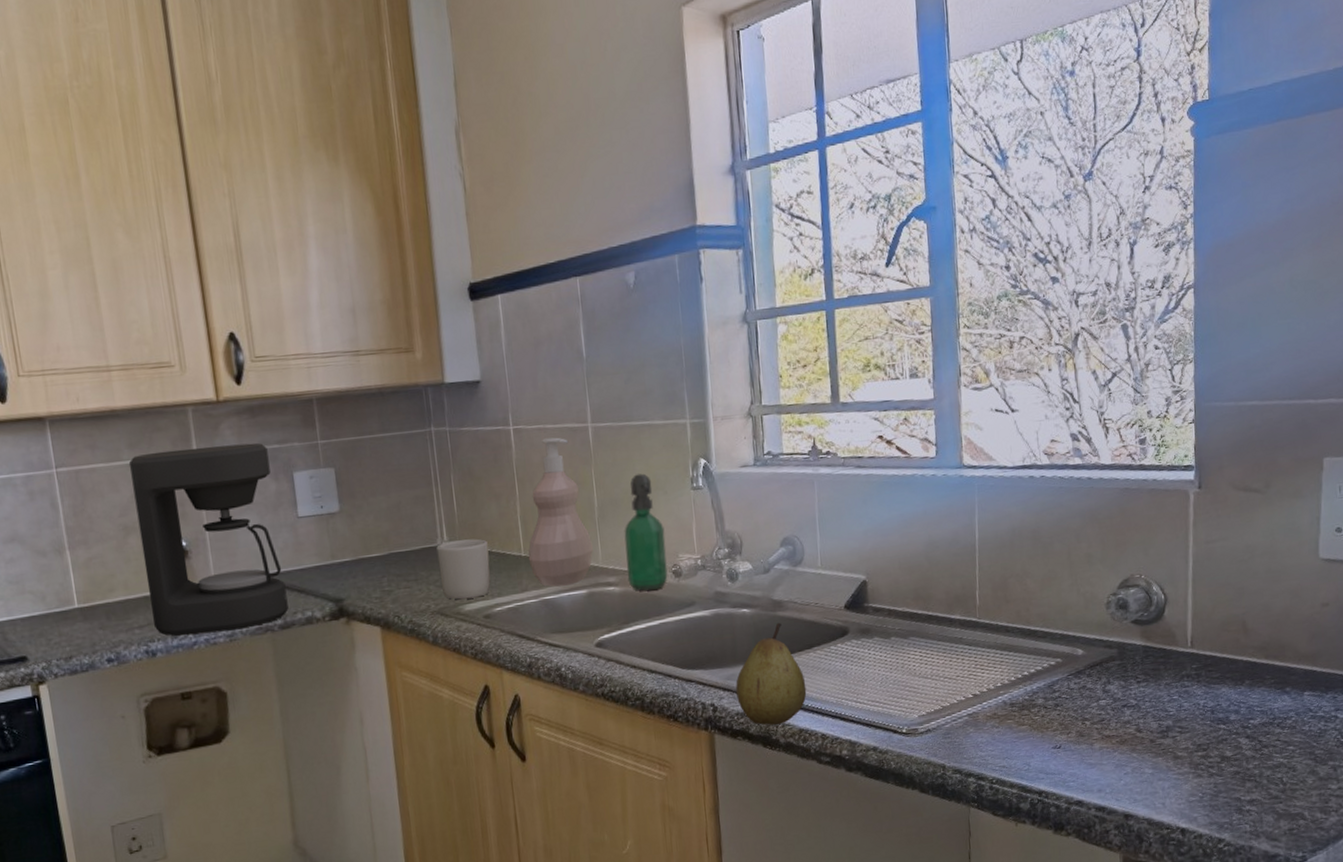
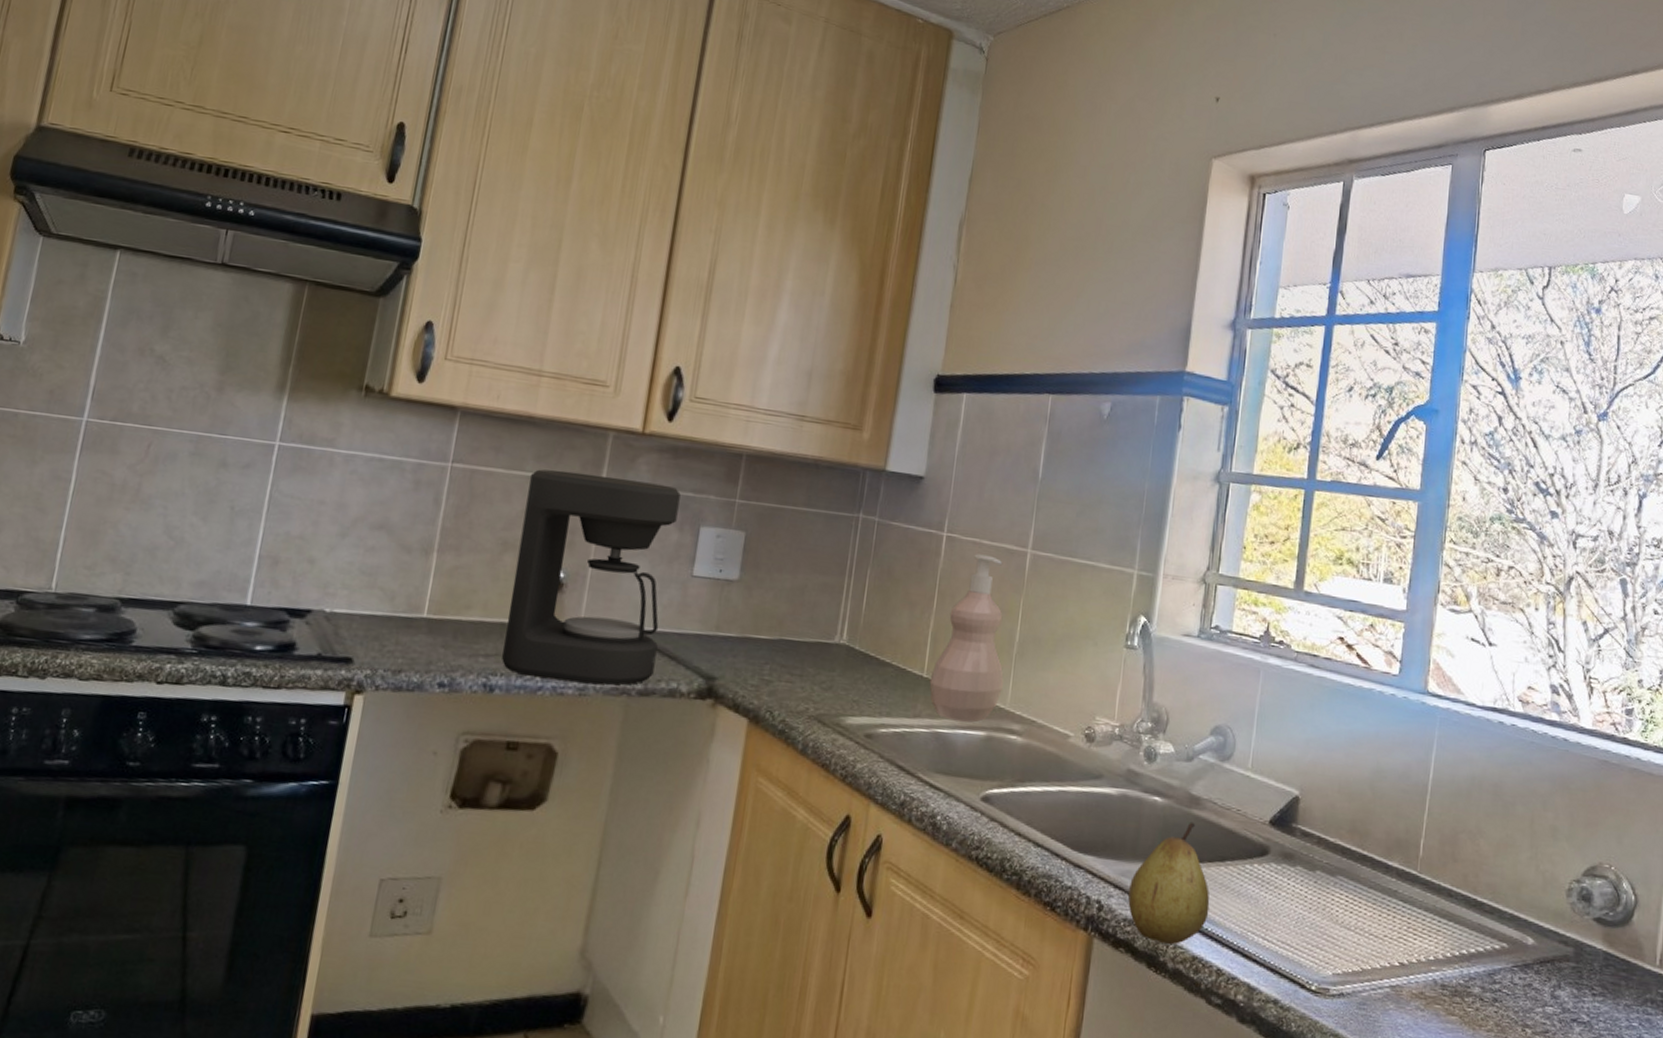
mug: present [436,538,491,600] -> none [826,641,891,712]
soap dispenser: present [624,473,668,591] -> none [1033,616,1086,751]

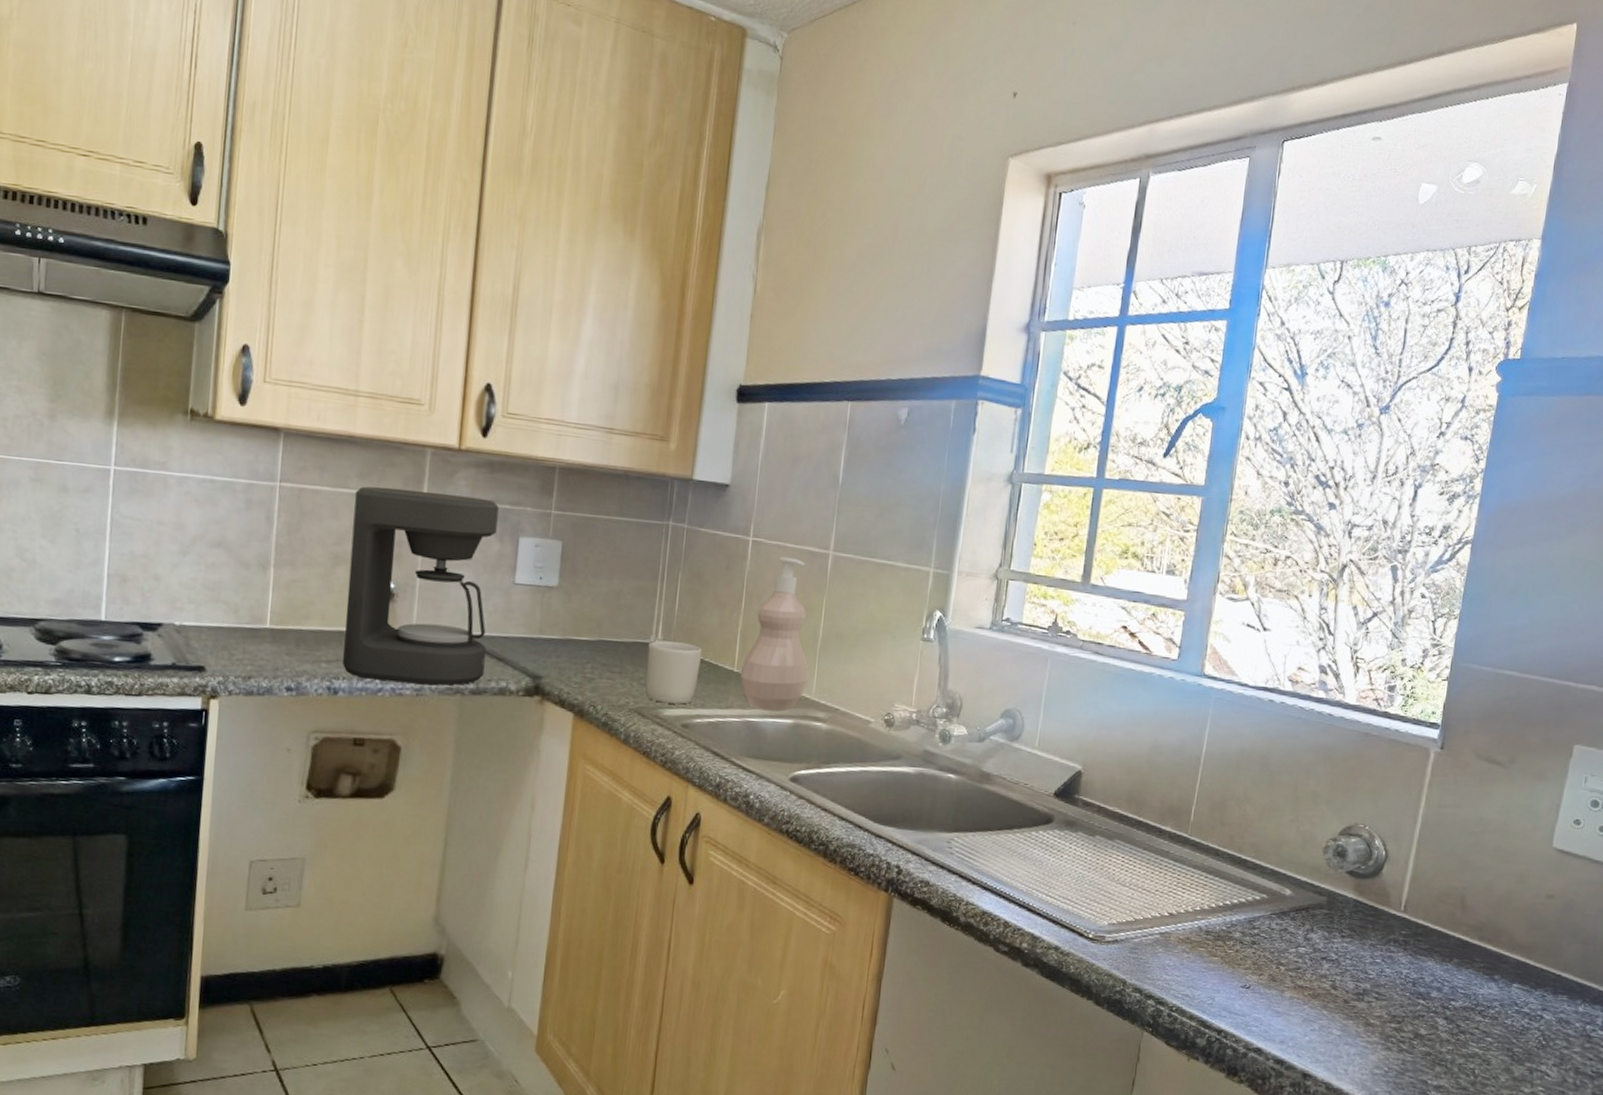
mug: none [826,641,891,712] -> present [645,640,703,705]
fruit: present [1128,821,1210,944] -> none [924,795,999,902]

